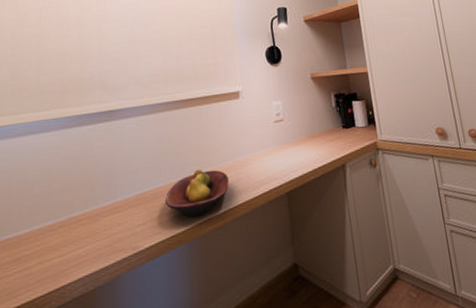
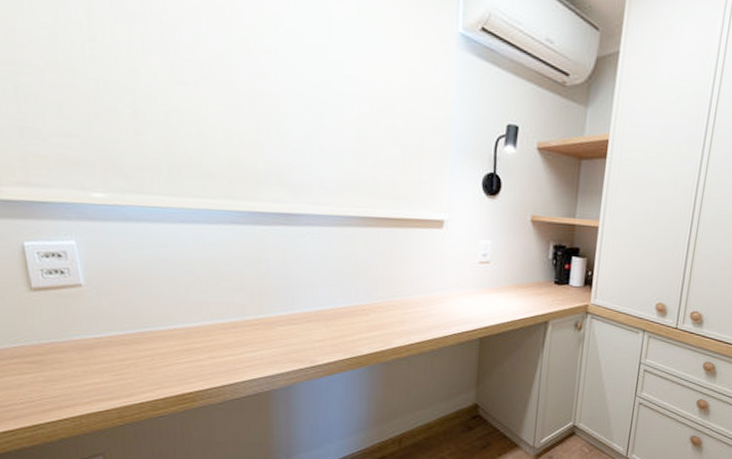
fruit bowl: present [164,169,229,218] -> none [347,296,420,344]

